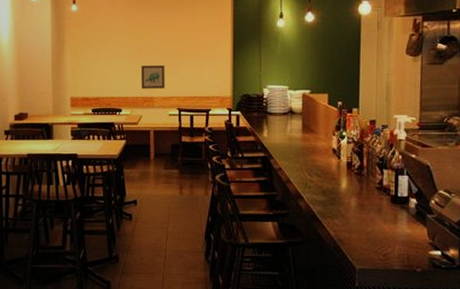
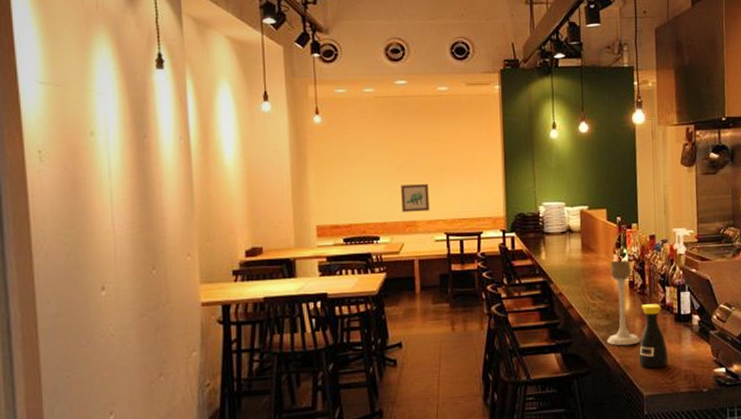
candle holder: none [322,141,356,221] -> present [607,260,641,346]
bottle: none [352,184,382,245] -> present [638,304,669,369]

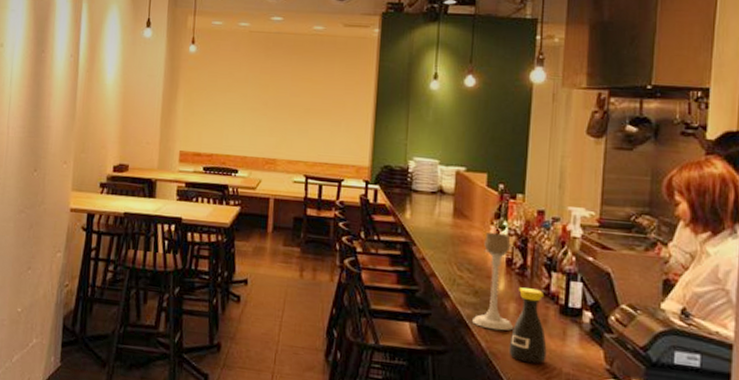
wall art: present [401,184,430,212] -> none [263,121,293,151]

